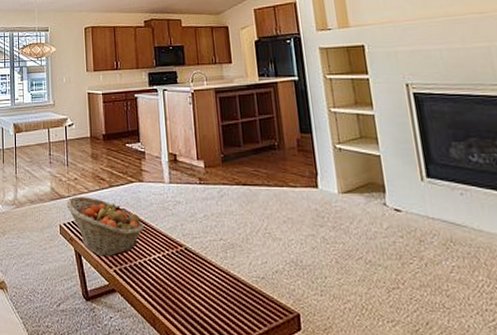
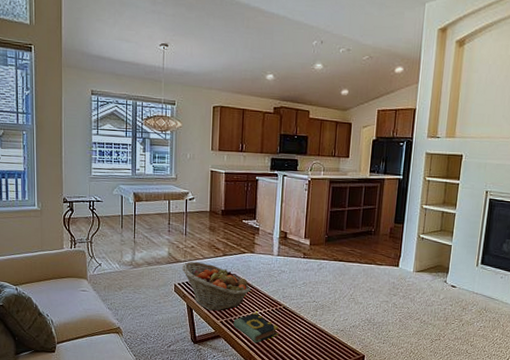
book: none [128,257,184,299] -> present [233,312,279,344]

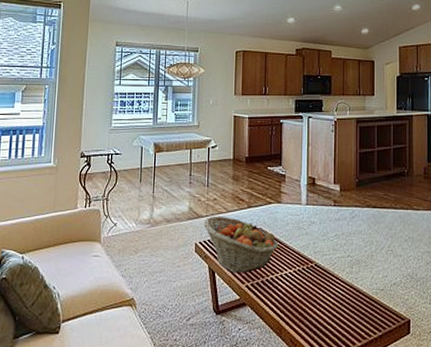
book: present [233,312,279,344] -> none [260,273,311,311]

